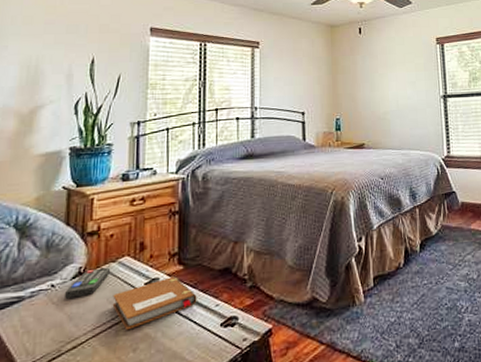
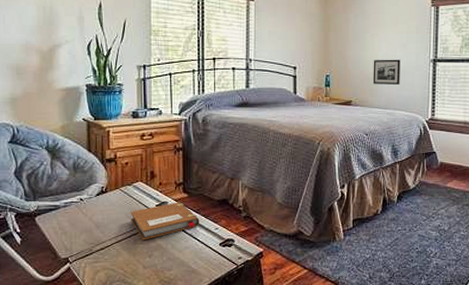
remote control: present [64,267,111,299] -> none [91,189,128,211]
picture frame: none [383,97,412,125] -> present [372,59,401,85]

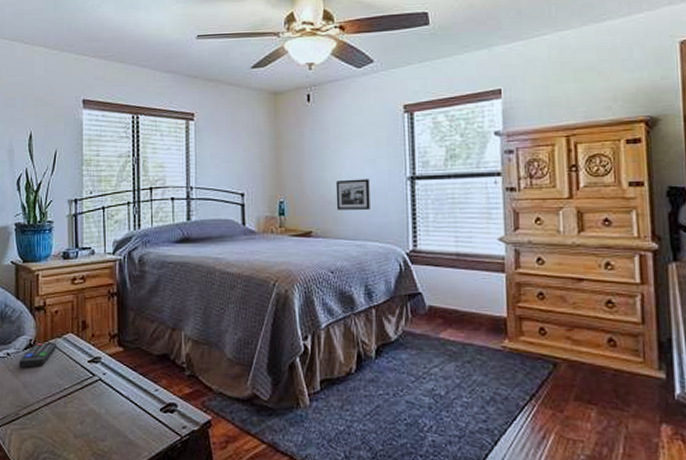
remote control: none [91,189,128,211] -> present [18,342,57,368]
notebook: present [130,202,200,241] -> none [60,357,137,404]

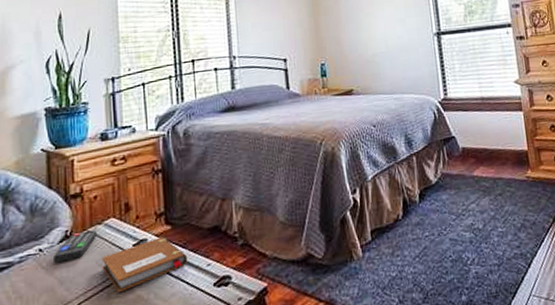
notebook: none [60,357,137,404] -> present [101,237,188,293]
picture frame: present [335,179,370,210] -> none [371,37,404,68]

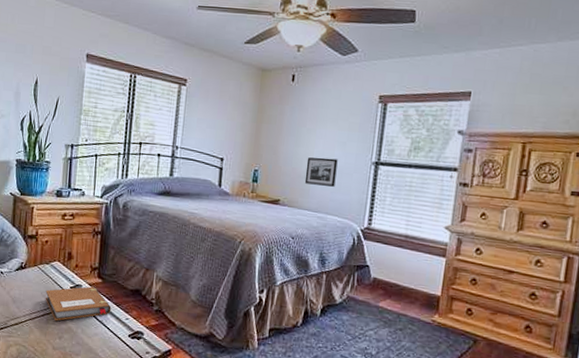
remote control: present [52,229,98,263] -> none [9,266,45,287]
picture frame: none [371,37,404,68] -> present [304,157,338,187]

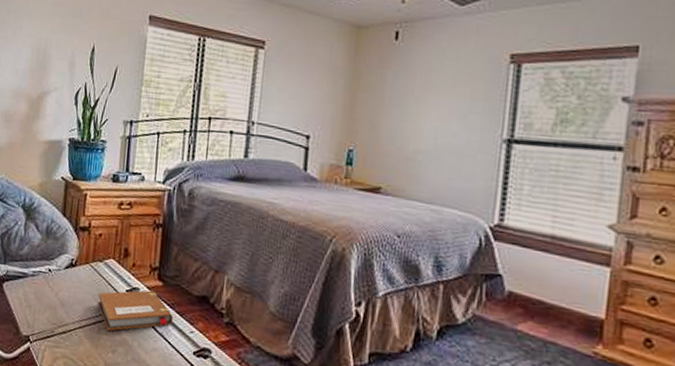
picture frame: present [304,157,338,187] -> none [413,133,457,171]

